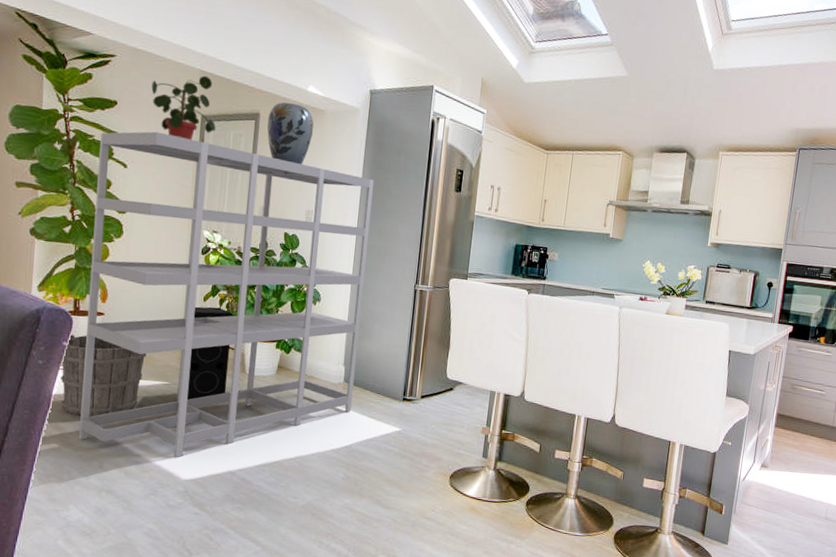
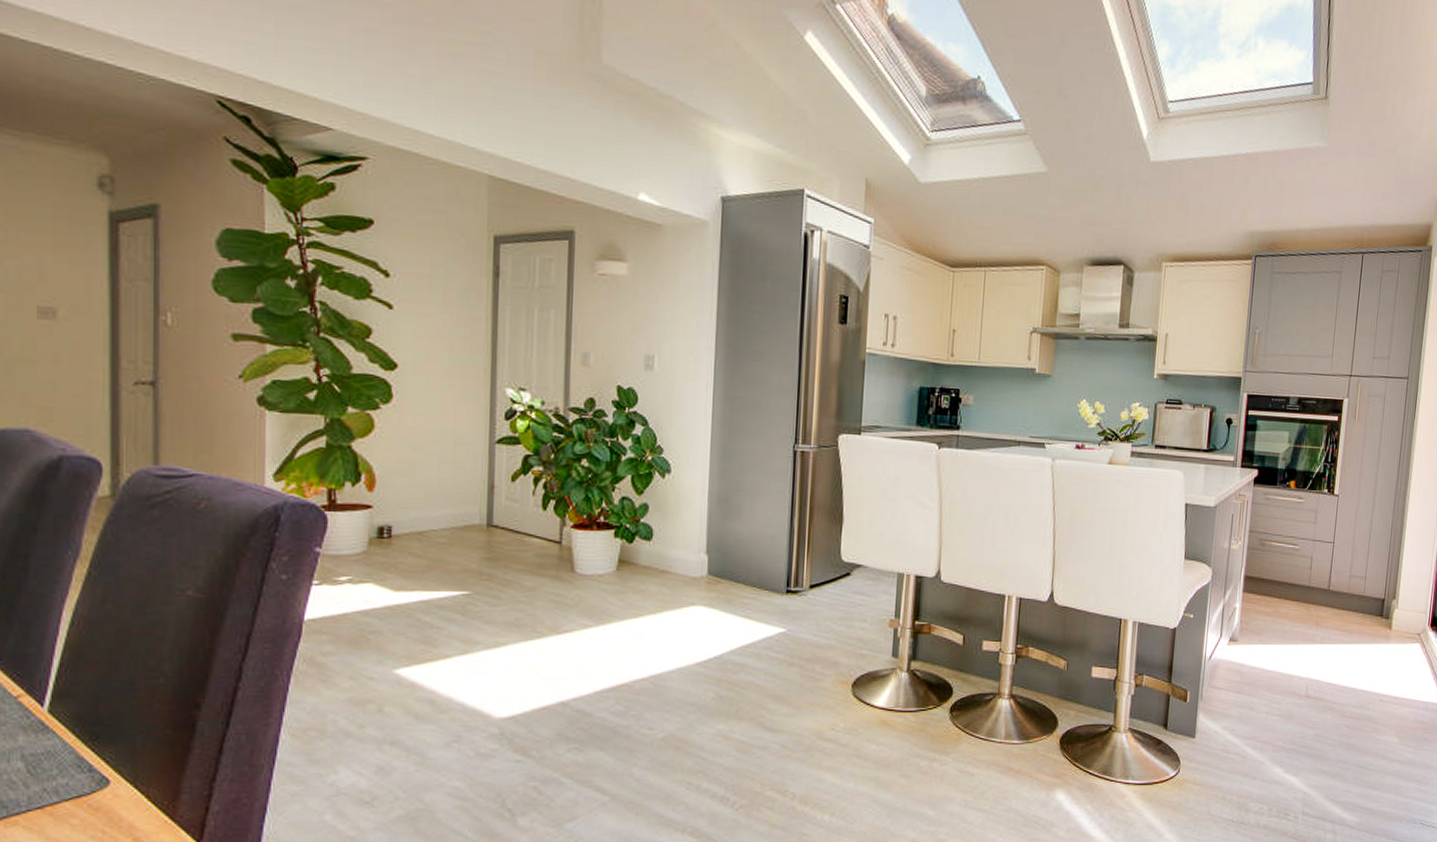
bucket: present [60,334,147,416] -> none [314,537,436,645]
shelving unit: present [79,131,374,457] -> none [346,259,733,689]
potted plant: present [151,75,216,141] -> none [421,182,516,270]
speaker: present [186,306,234,400] -> none [495,488,554,613]
vase: present [267,102,314,165] -> none [585,214,650,297]

